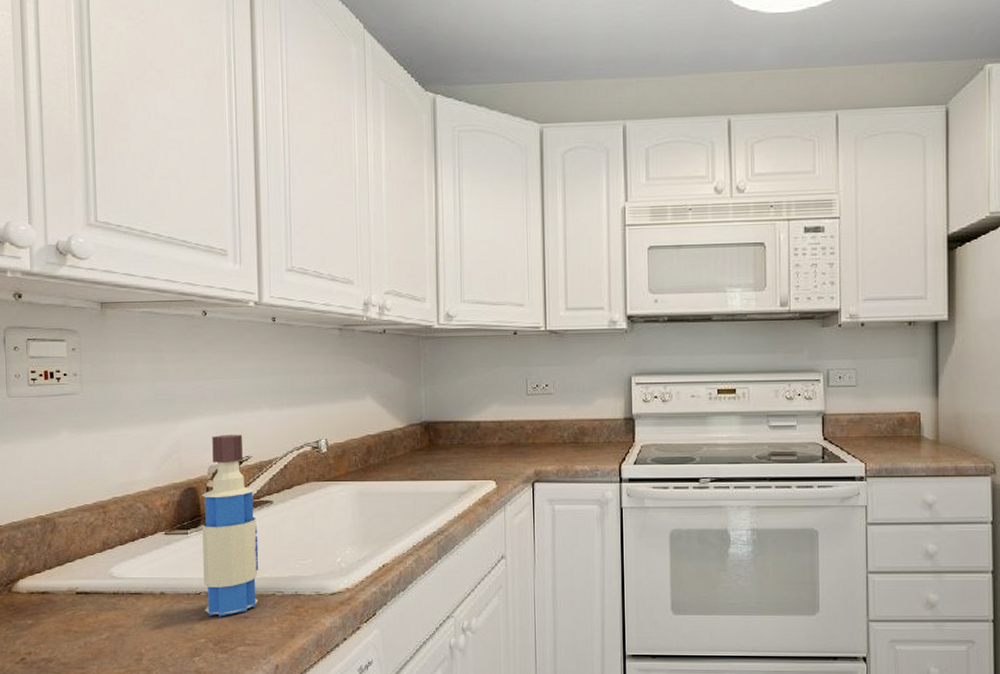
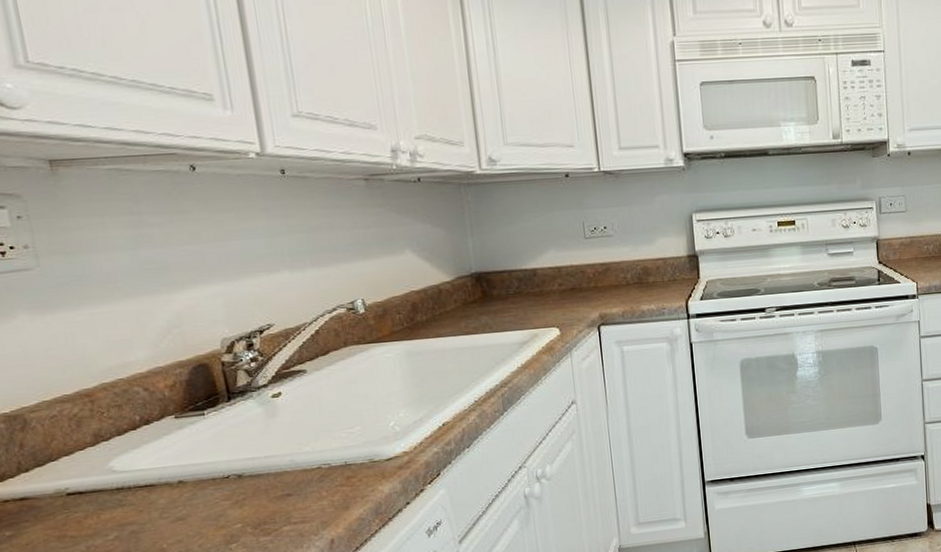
tequila bottle: present [201,434,259,617] -> none [215,300,301,499]

